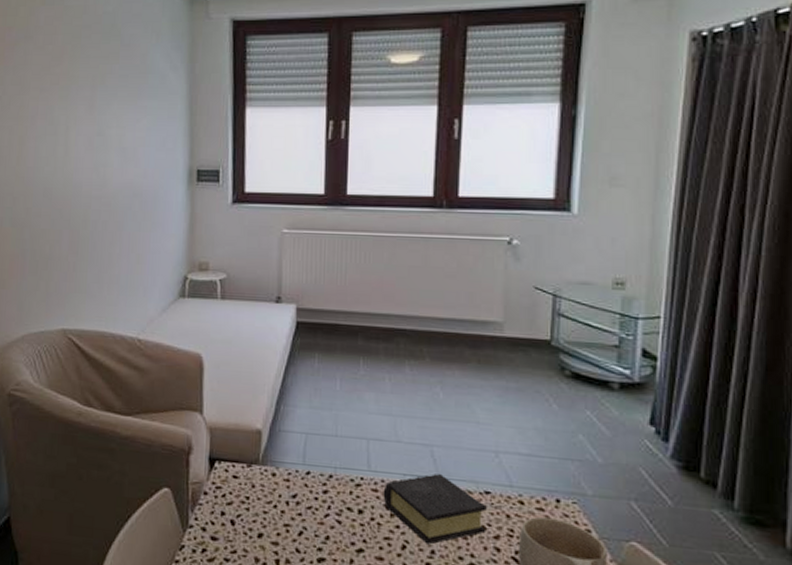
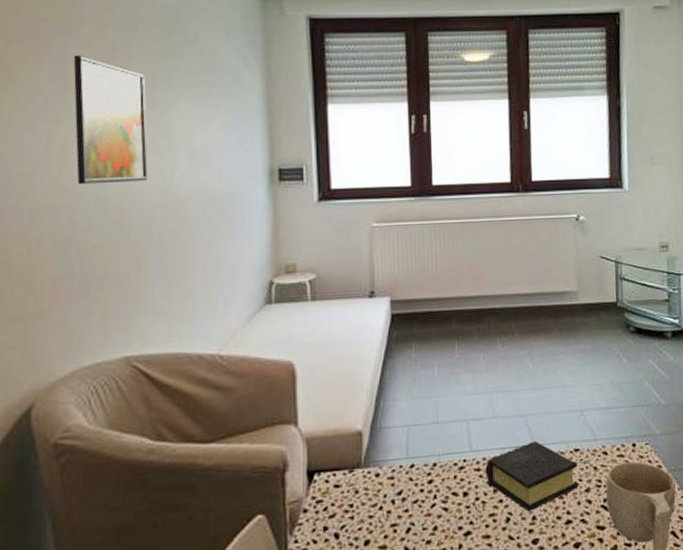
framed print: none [30,59,86,176] -> present [73,55,148,185]

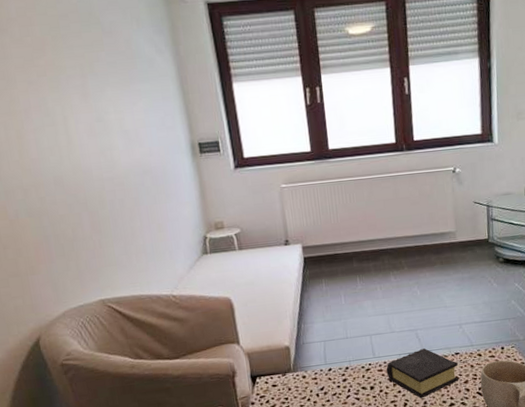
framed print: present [73,55,148,185] -> none [11,52,93,166]

